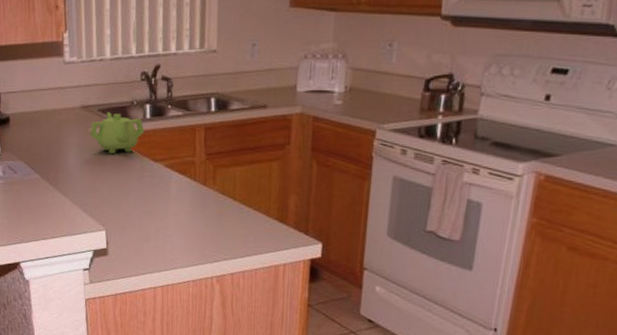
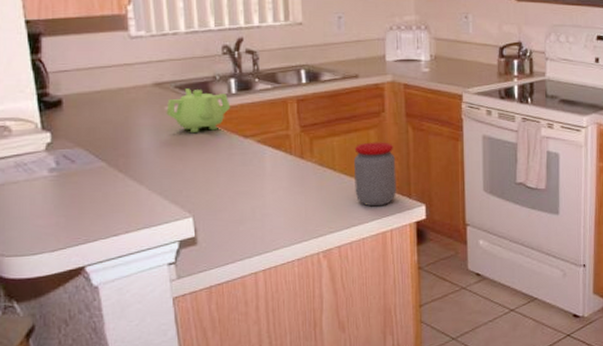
jar: none [252,174,297,240] -> present [353,142,396,207]

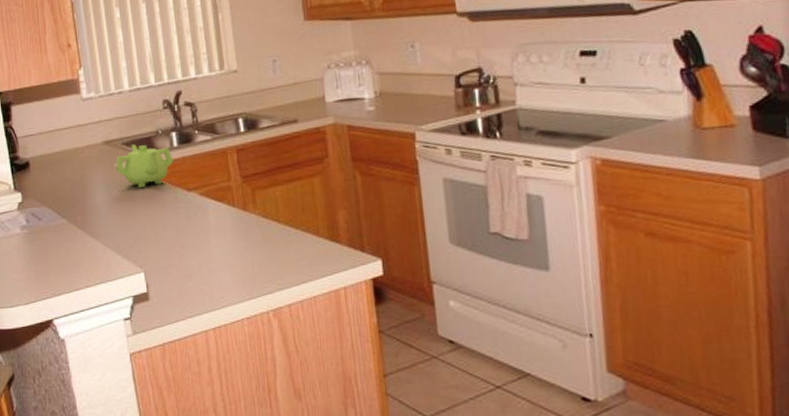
jar: present [353,142,396,207] -> none [298,190,348,262]

